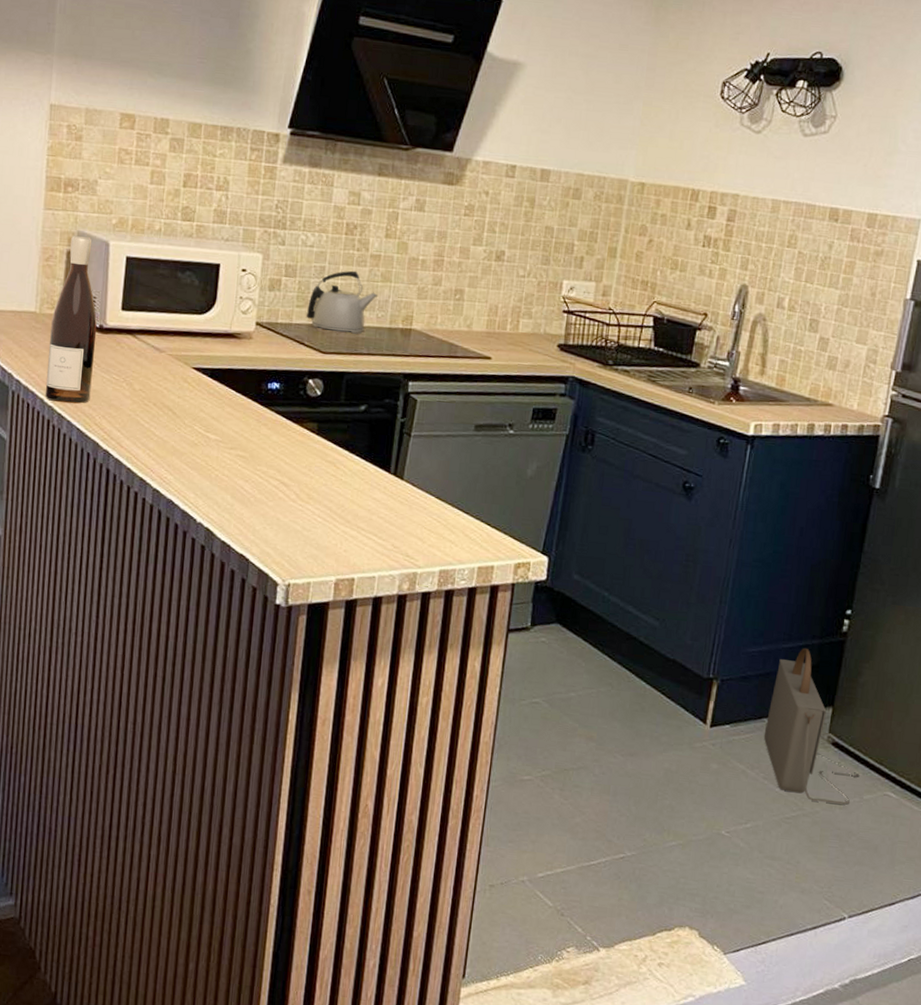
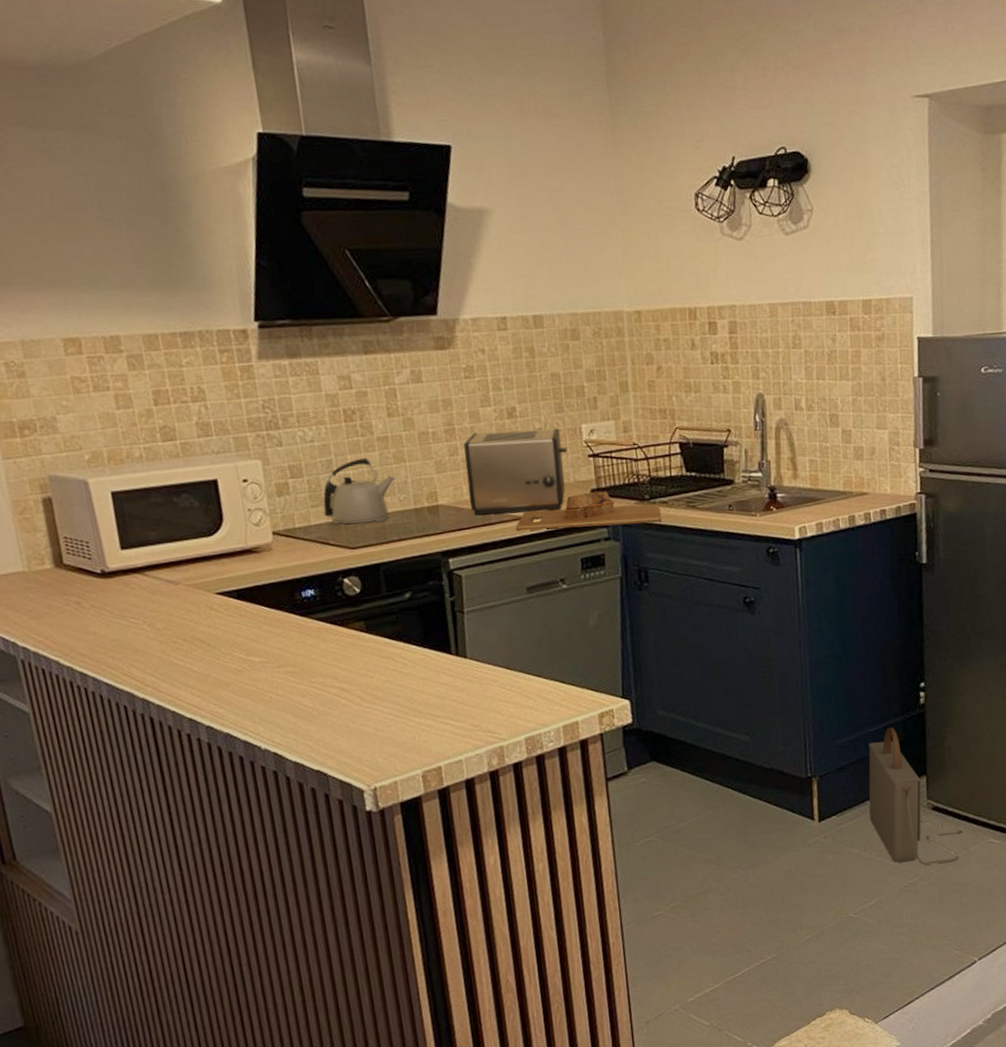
bottle: present [45,235,97,404] -> none [43,479,112,662]
toaster: none [441,267,545,357] -> present [463,428,568,516]
cutting board: none [478,346,621,390] -> present [516,491,661,532]

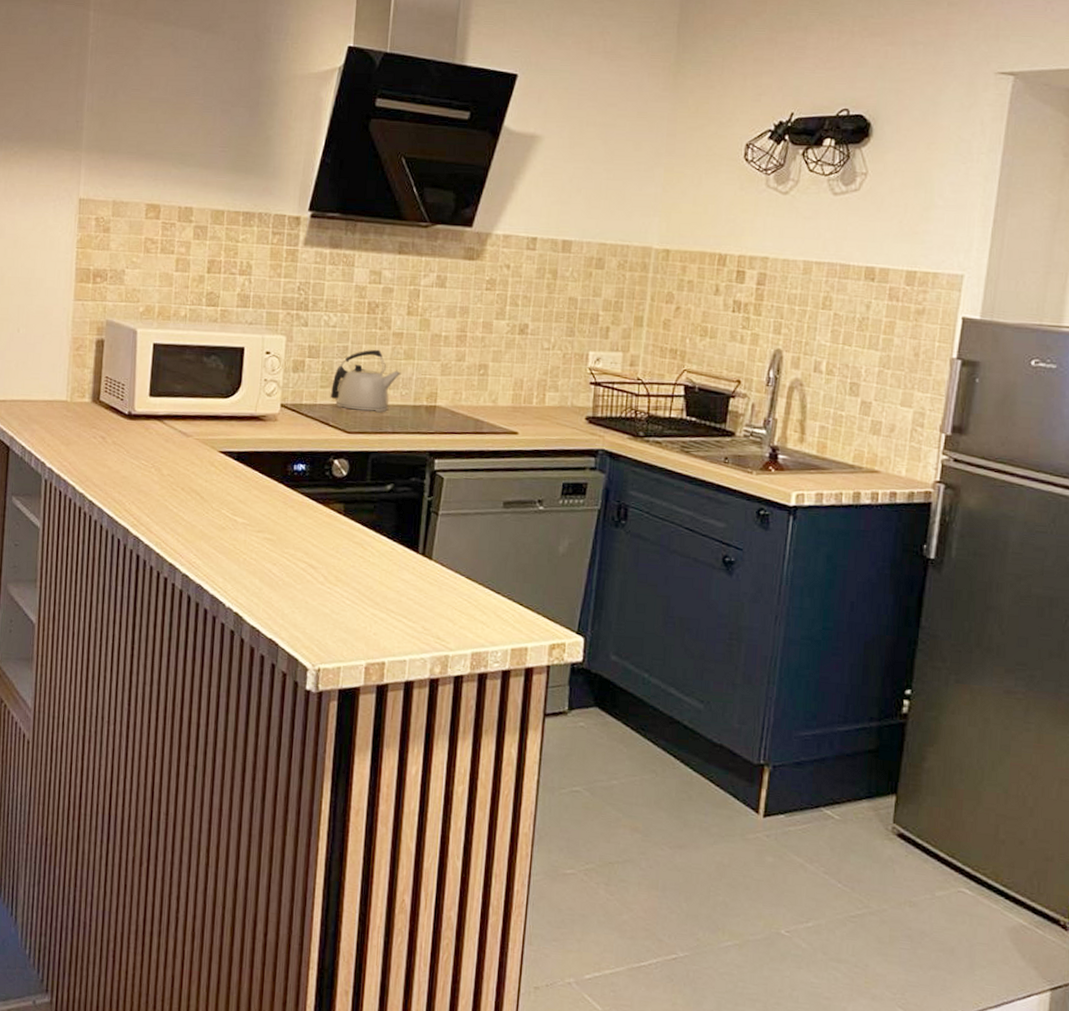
toaster: present [463,428,568,516] -> none [466,342,571,432]
cutting board: present [516,491,661,532] -> none [505,419,653,462]
shopping bag: present [869,727,963,865] -> none [822,730,930,902]

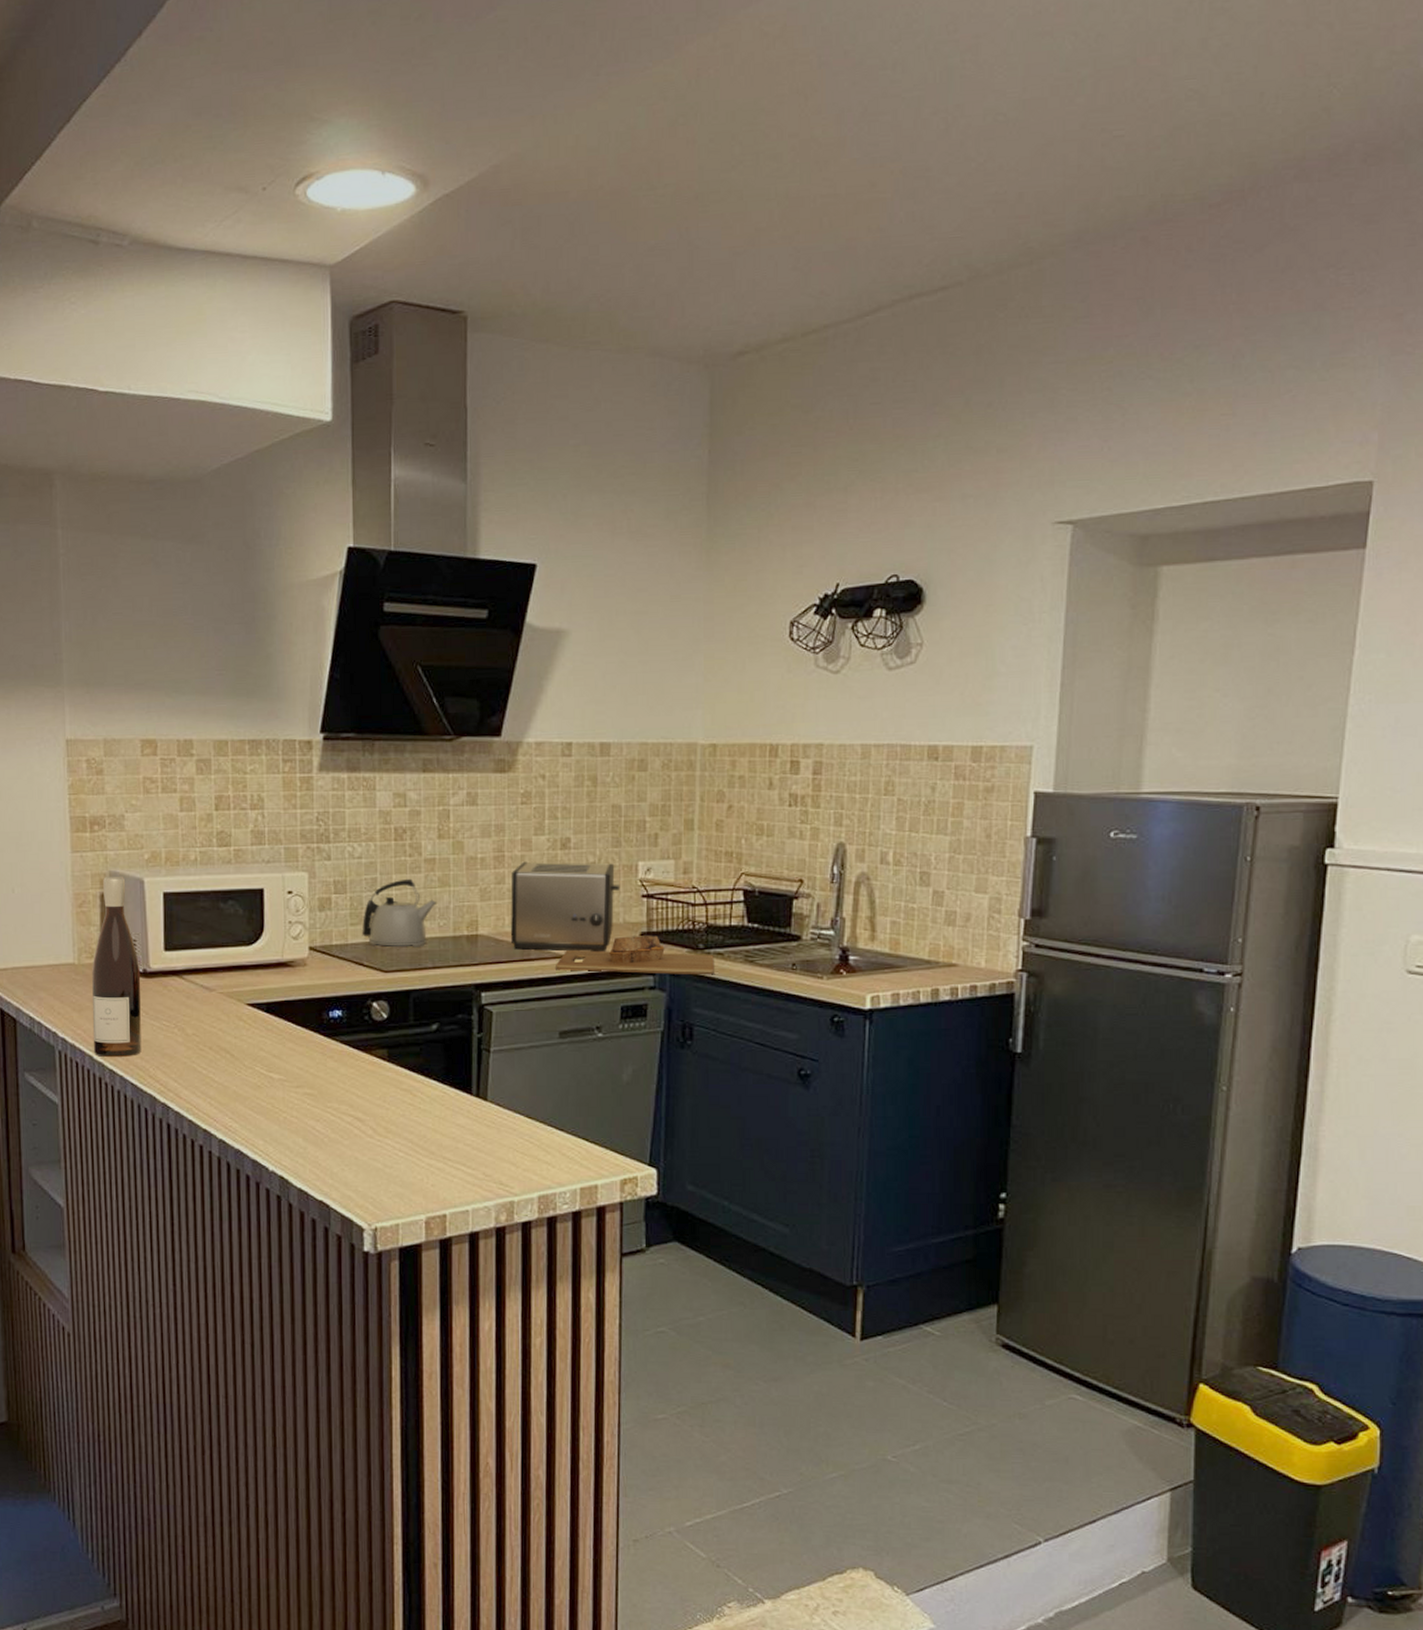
bottle: none [76,324,126,491] -> present [92,875,142,1058]
toaster: none [466,342,571,432] -> present [511,861,621,953]
cutting board: none [505,419,653,462] -> present [556,935,714,975]

